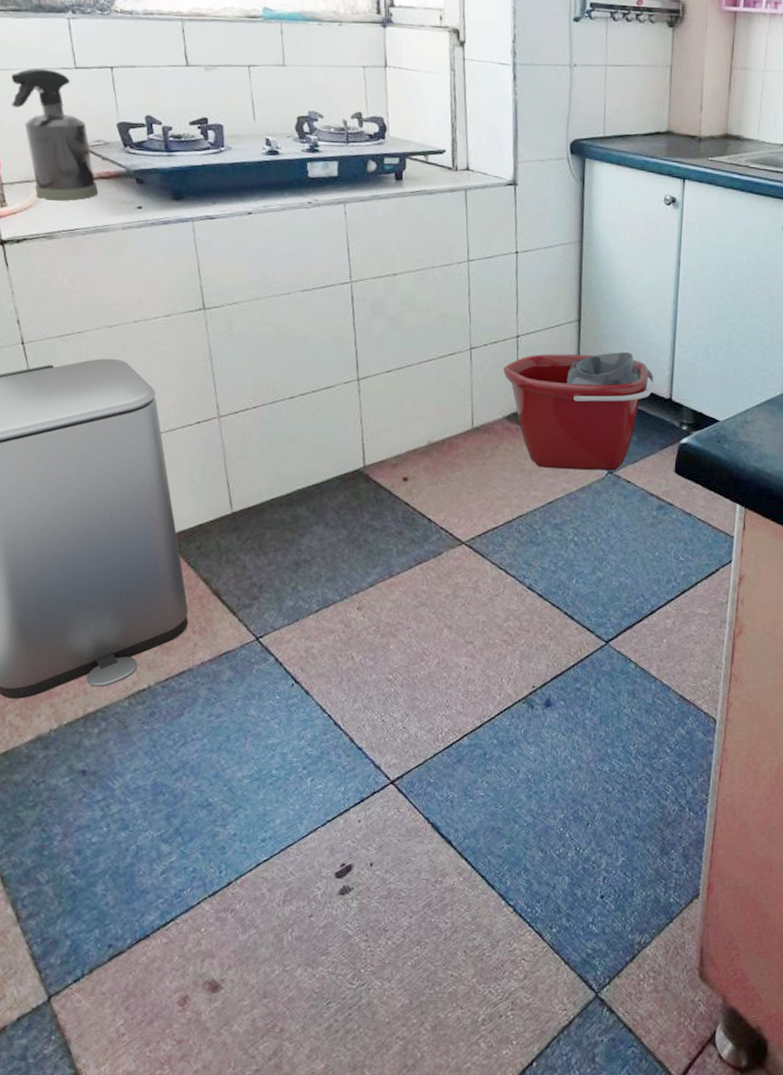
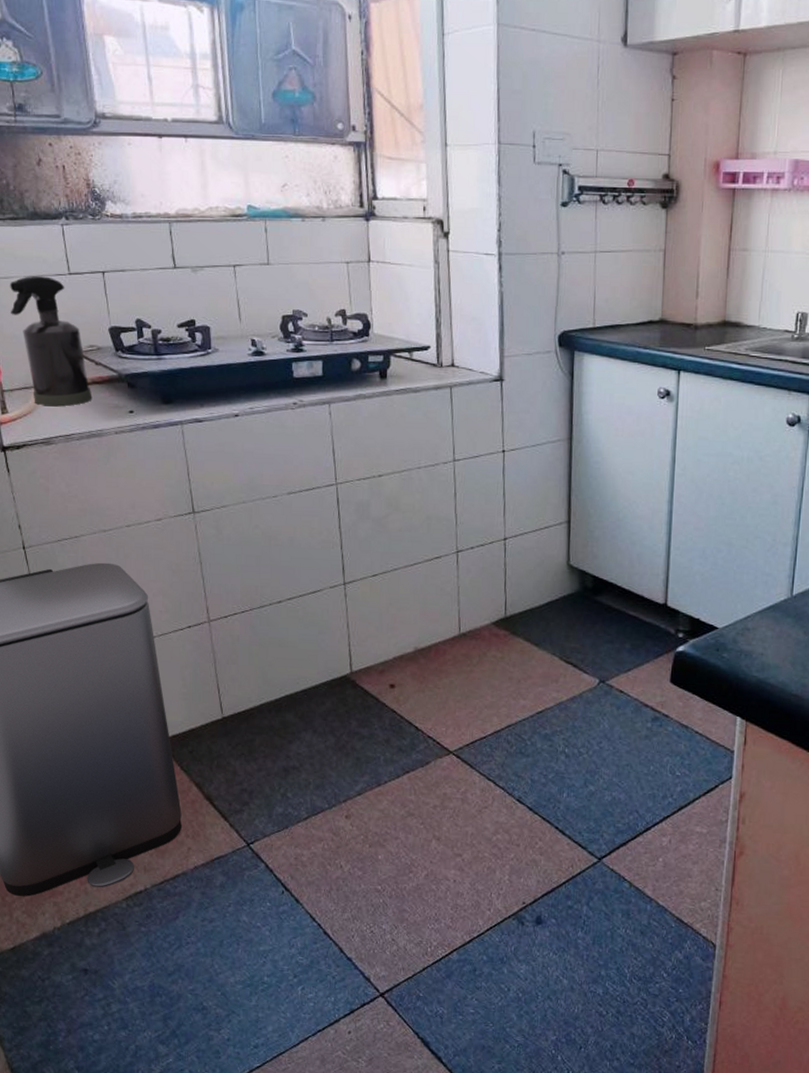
bucket: present [502,351,654,471] -> none [490,554,648,680]

